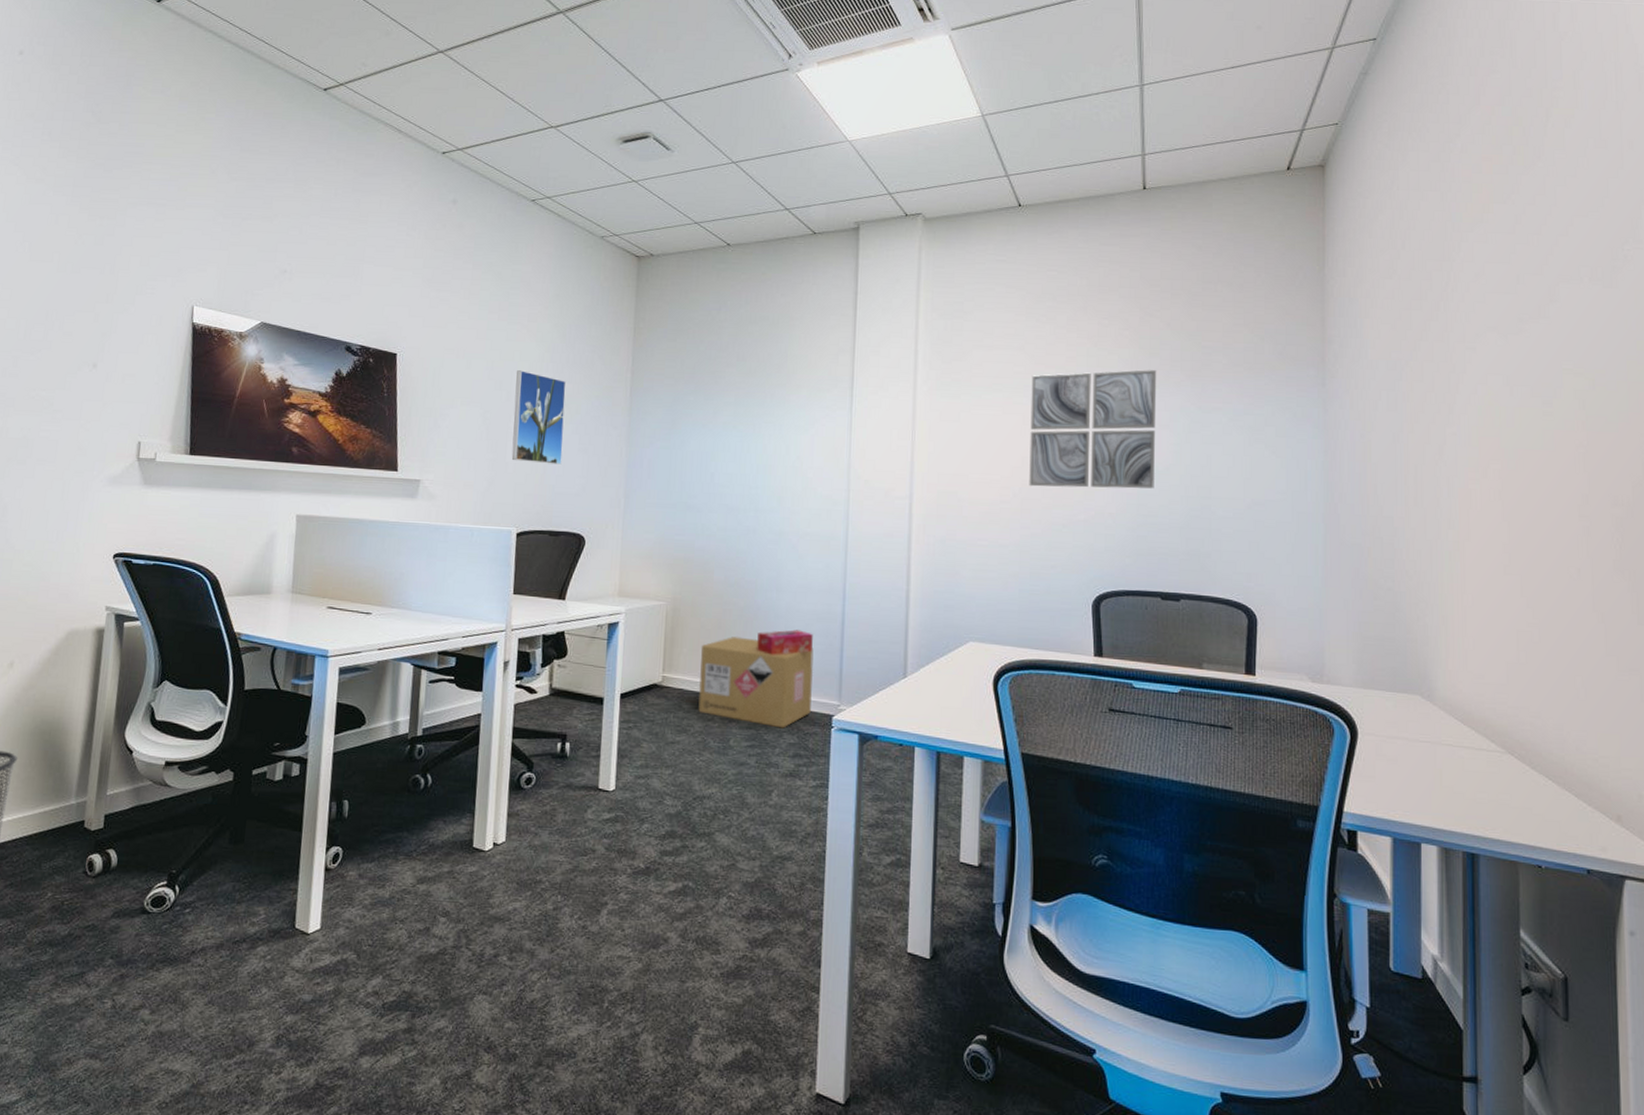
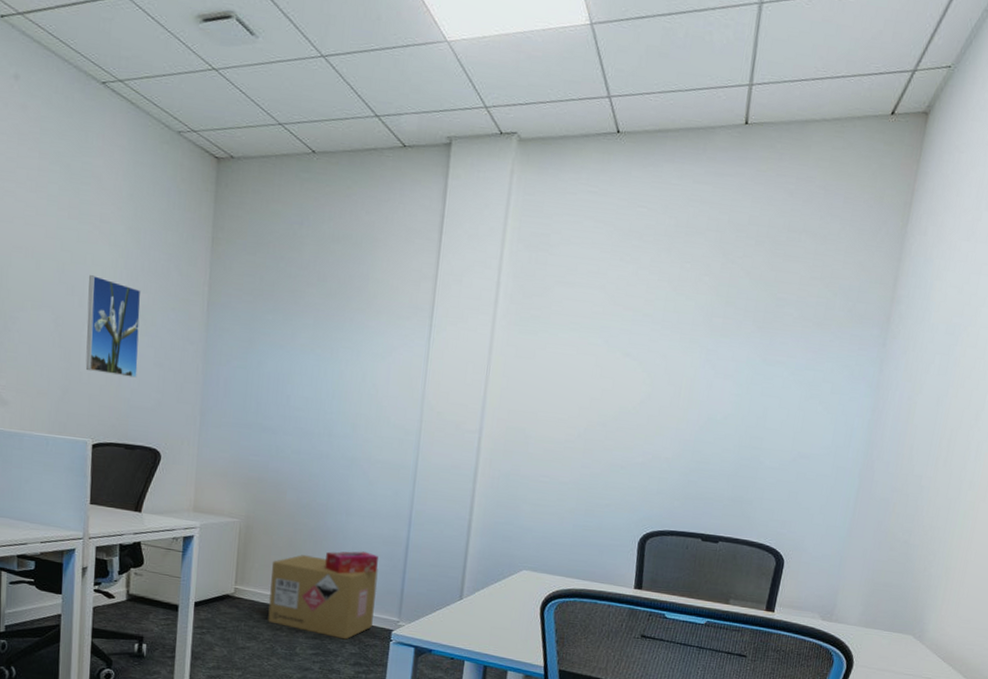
wall art: present [1029,370,1157,489] -> none [594,316,730,437]

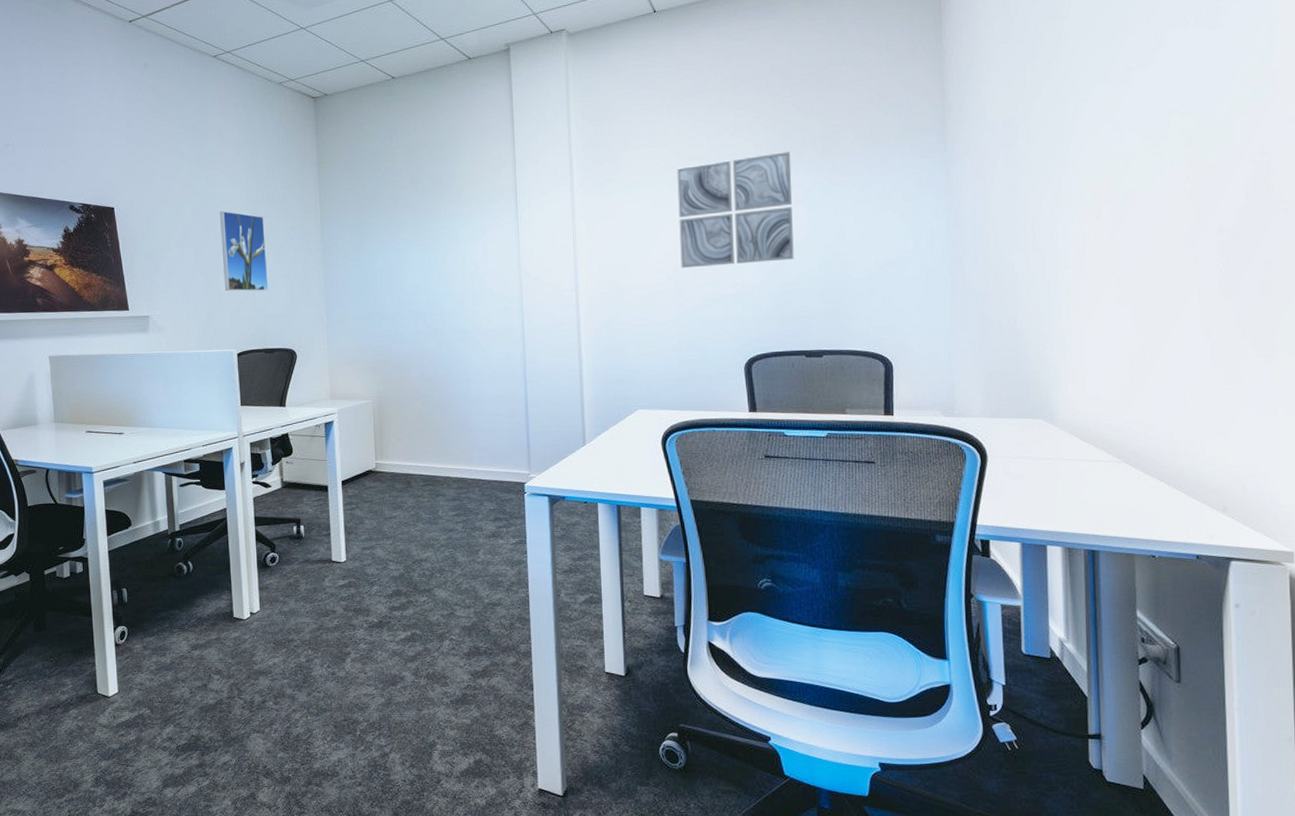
cardboard box: present [268,555,378,640] -> none [406,424,506,498]
tissue box: present [325,551,379,574] -> none [454,413,502,437]
wall art: none [594,316,730,437] -> present [677,152,794,269]

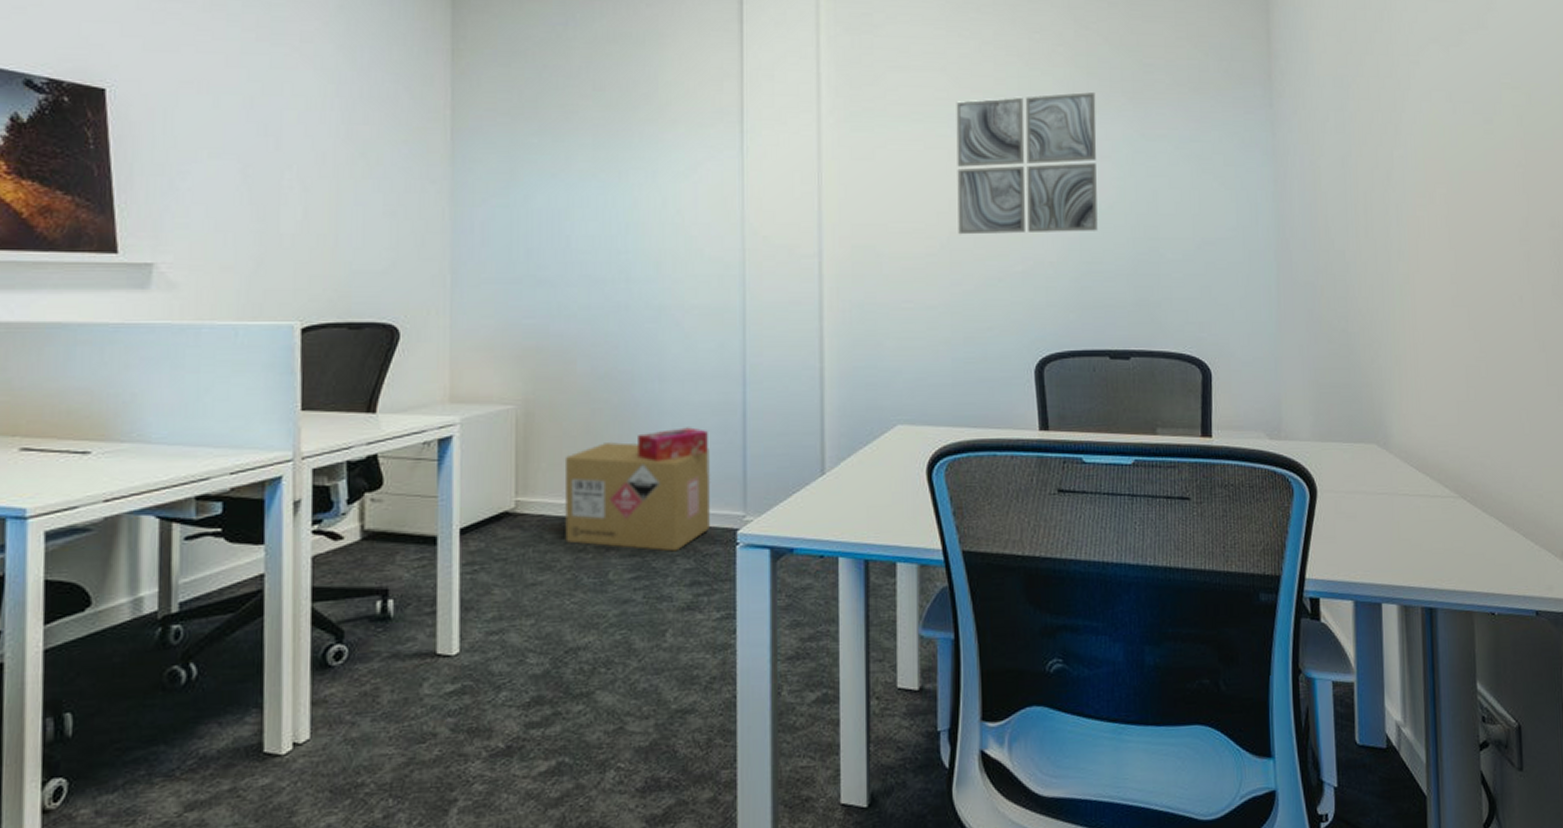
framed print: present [220,211,269,292] -> none [287,109,361,234]
cardboard box: none [406,424,506,498] -> present [564,442,710,552]
tissue box: none [454,413,502,437] -> present [638,427,708,462]

